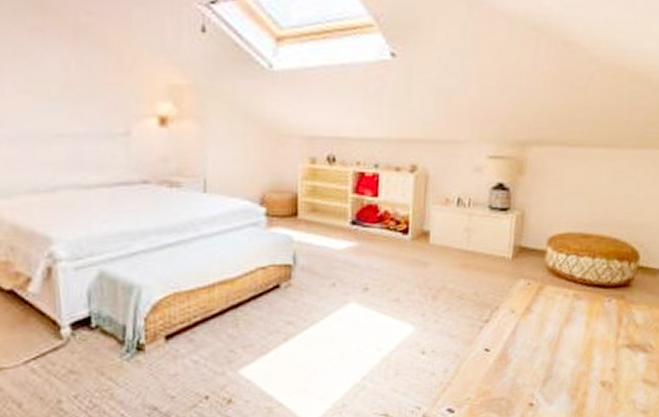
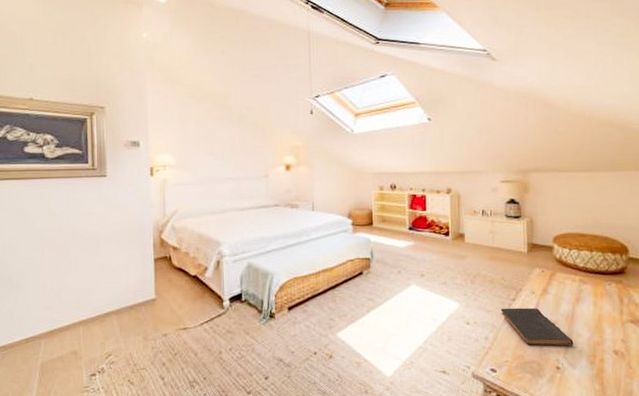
book: none [468,331,555,379] -> present [501,307,574,347]

